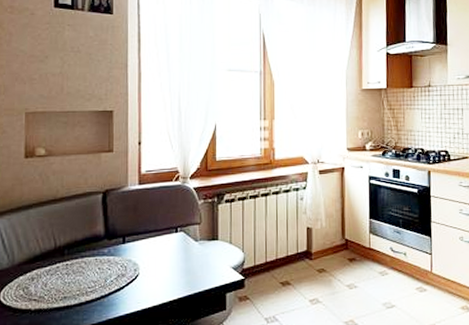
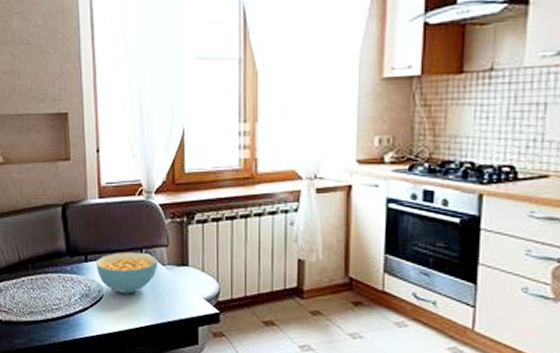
cereal bowl: none [133,231,191,271] -> present [96,251,157,294]

